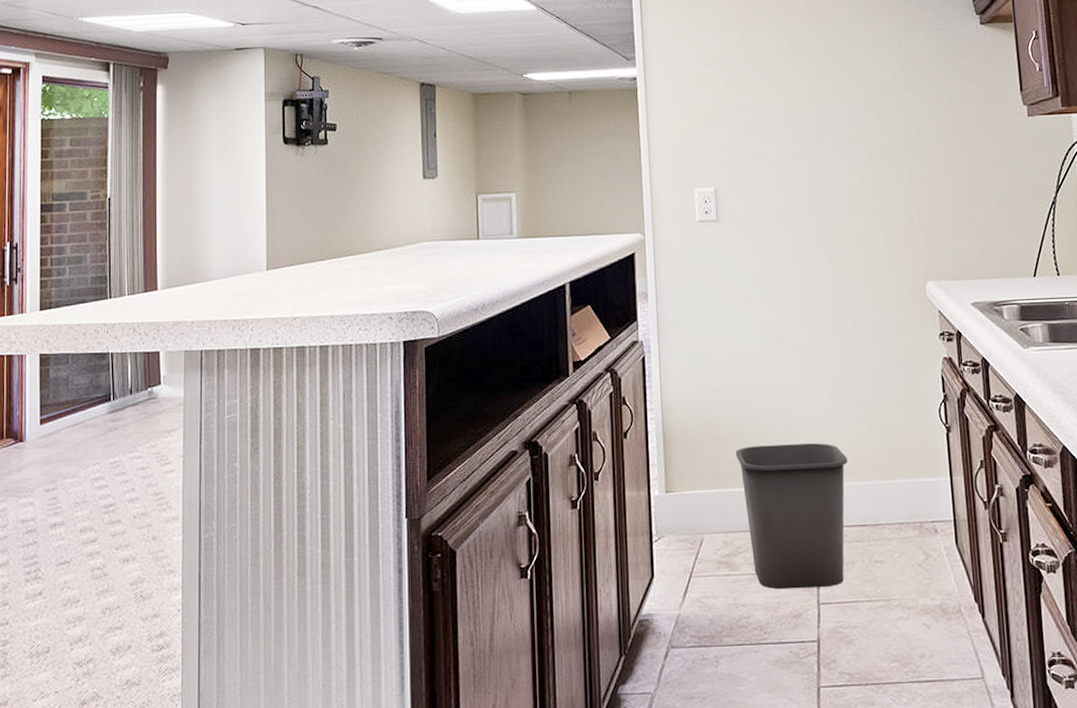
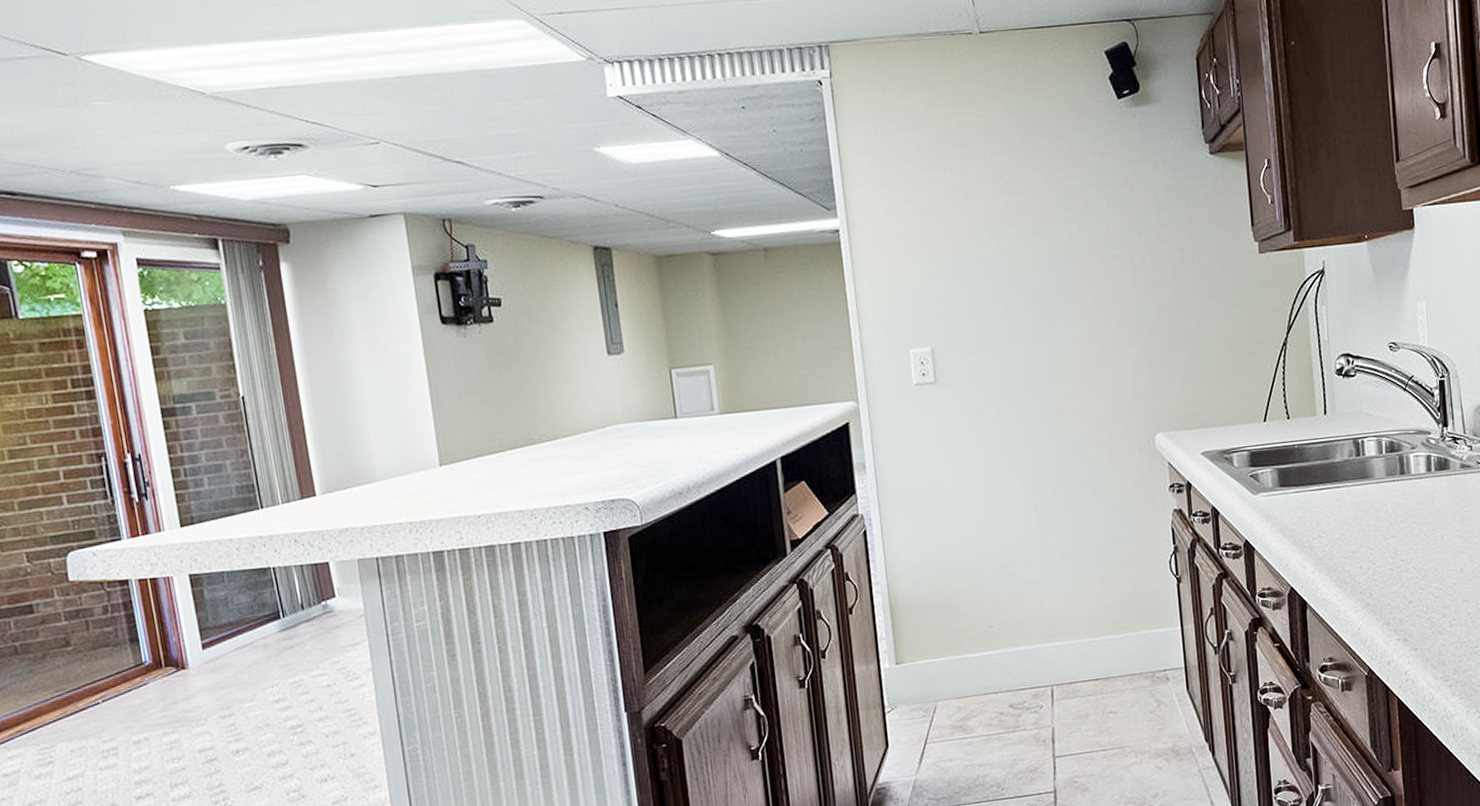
waste bin: present [735,443,848,590] -> none [965,603,1079,747]

